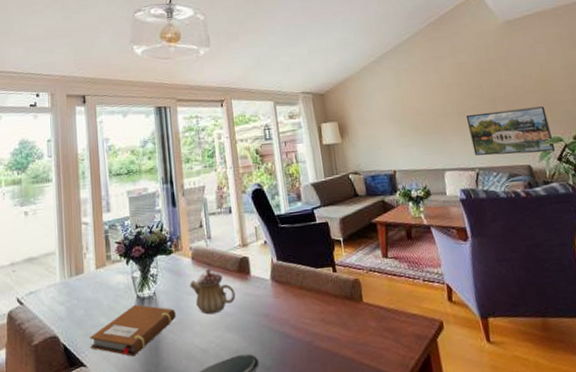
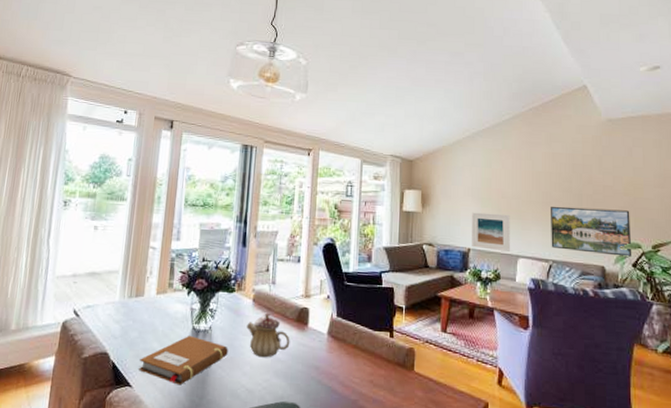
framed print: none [390,130,435,169] -> present [471,212,510,251]

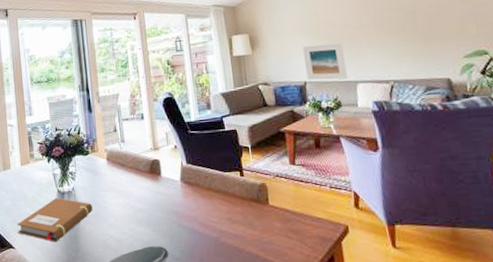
teapot: present [246,312,290,358] -> none [105,168,148,210]
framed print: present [551,206,632,257] -> none [384,18,480,69]

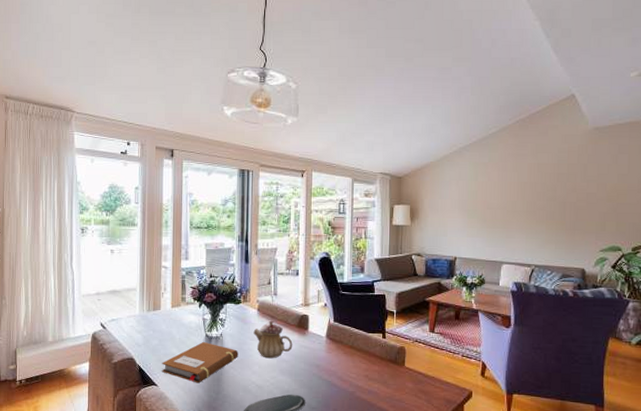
teapot: none [105,168,148,210] -> present [253,320,293,359]
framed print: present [302,42,347,80] -> none [457,223,495,258]

